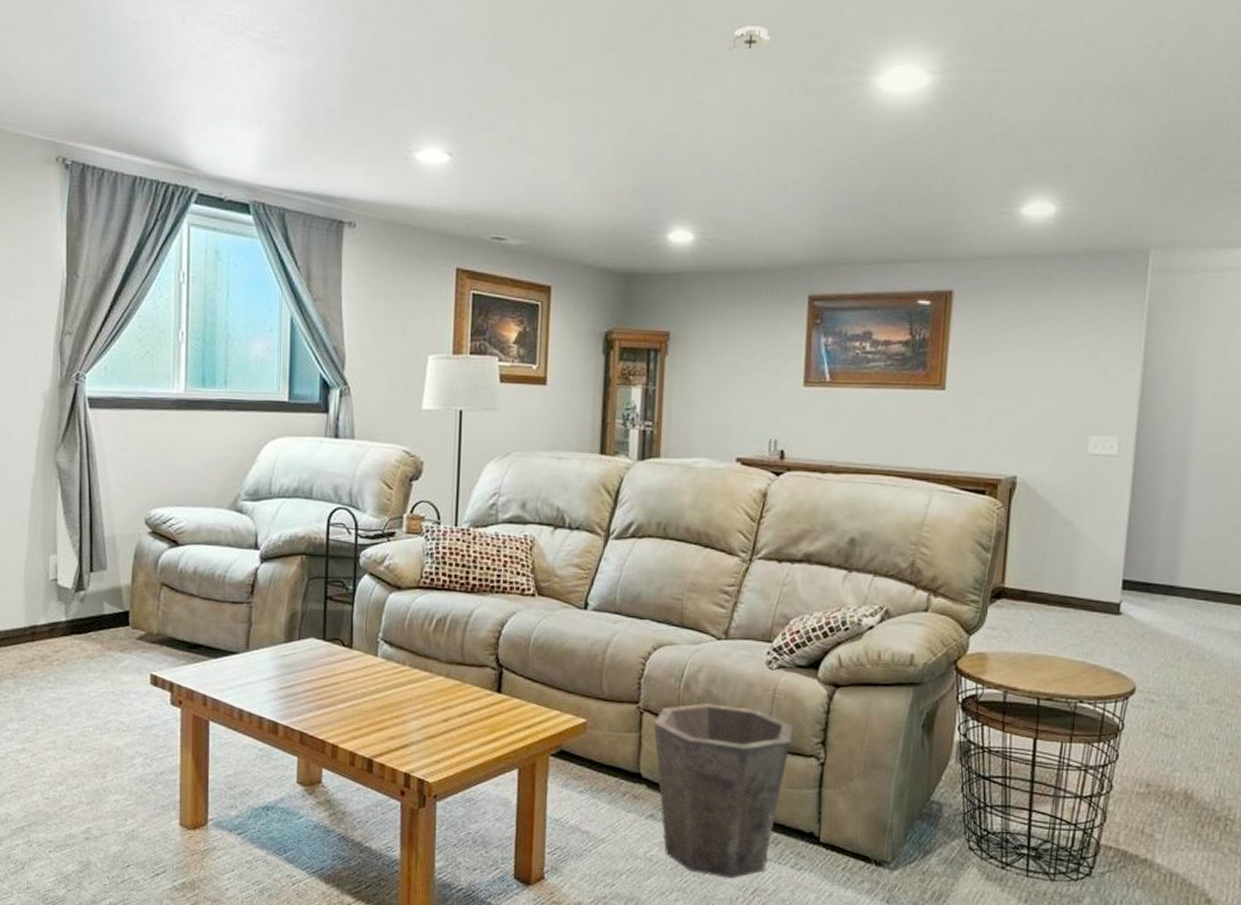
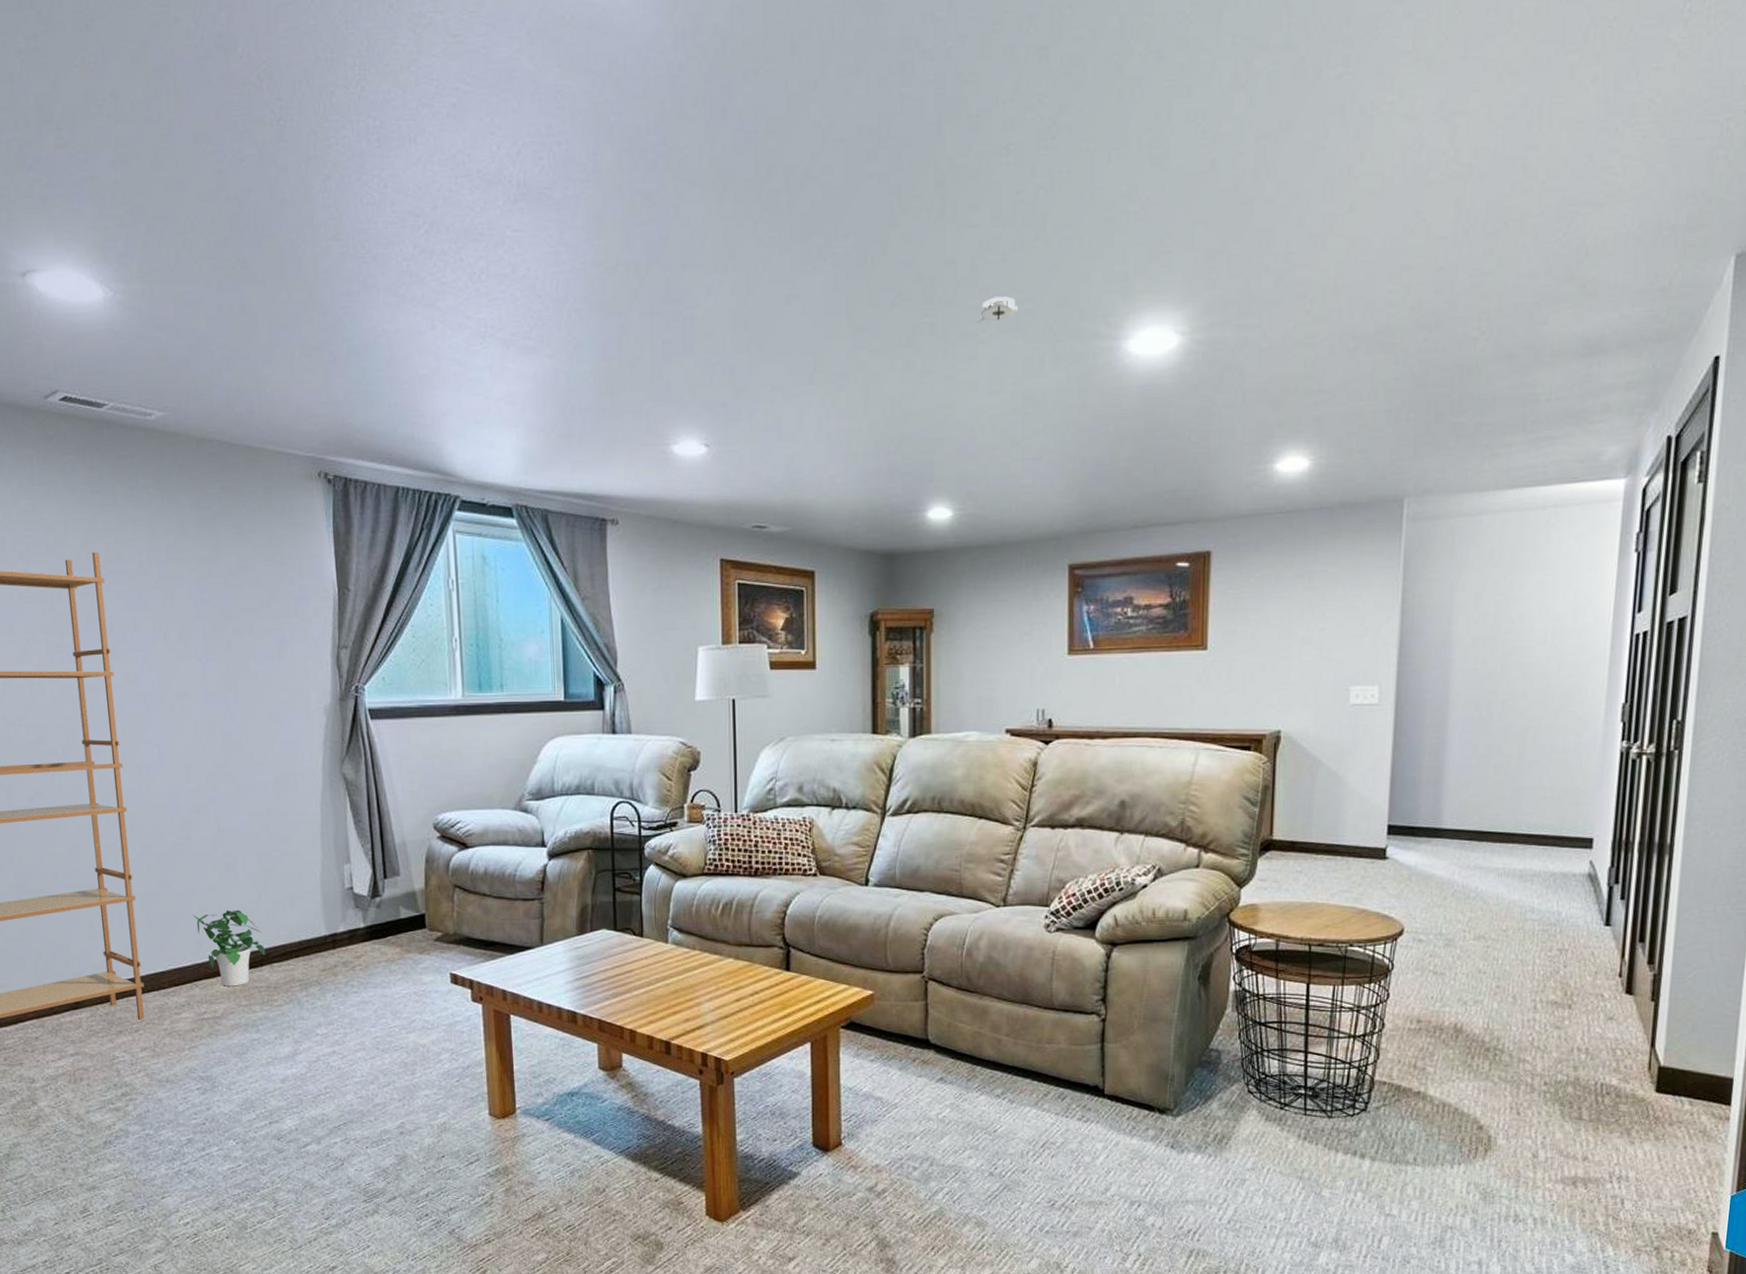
waste bin: present [653,703,793,879] -> none [939,969,1074,1134]

